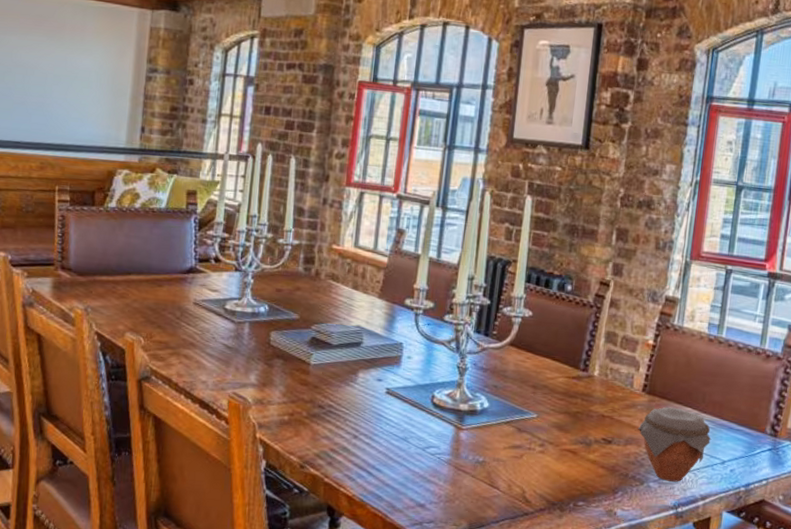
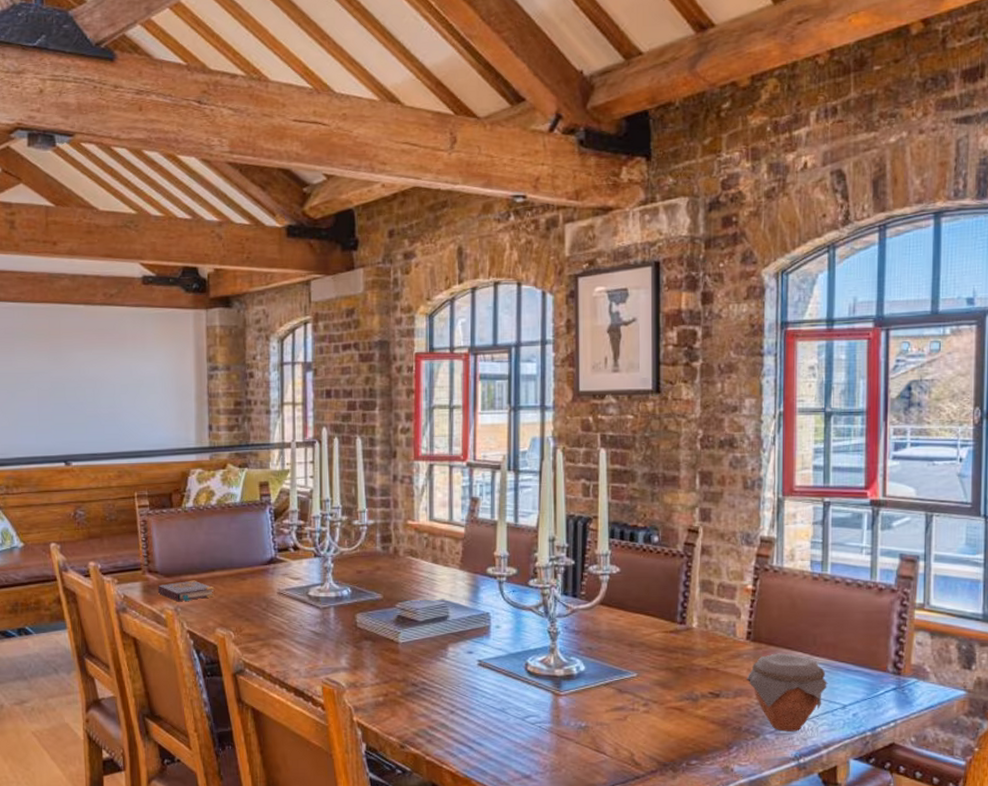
book: none [69,281,129,302] -> present [157,580,215,601]

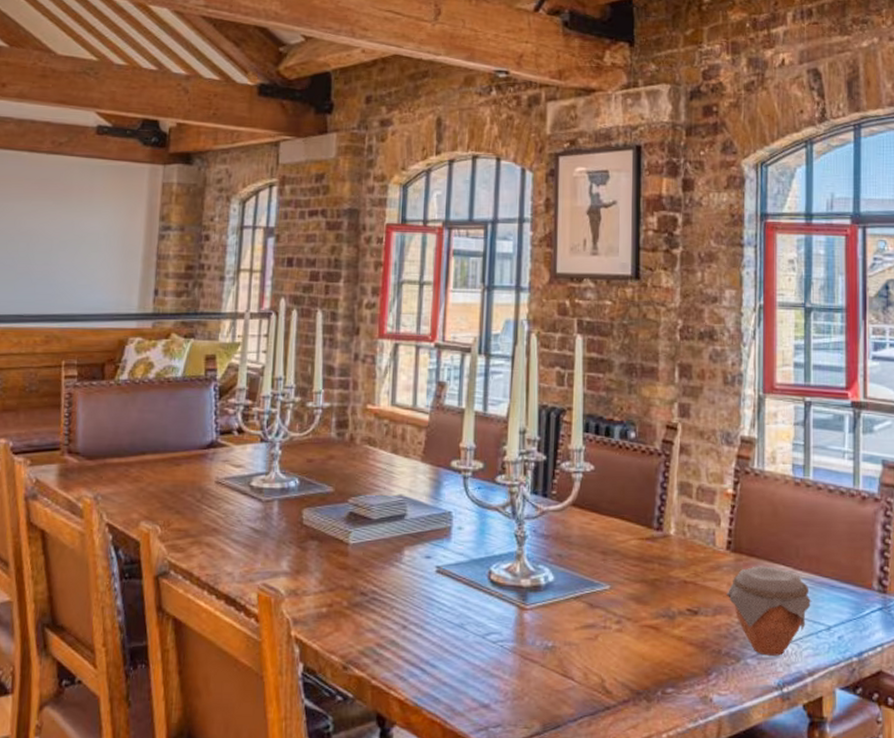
book: present [157,580,215,601] -> none [76,464,144,488]

